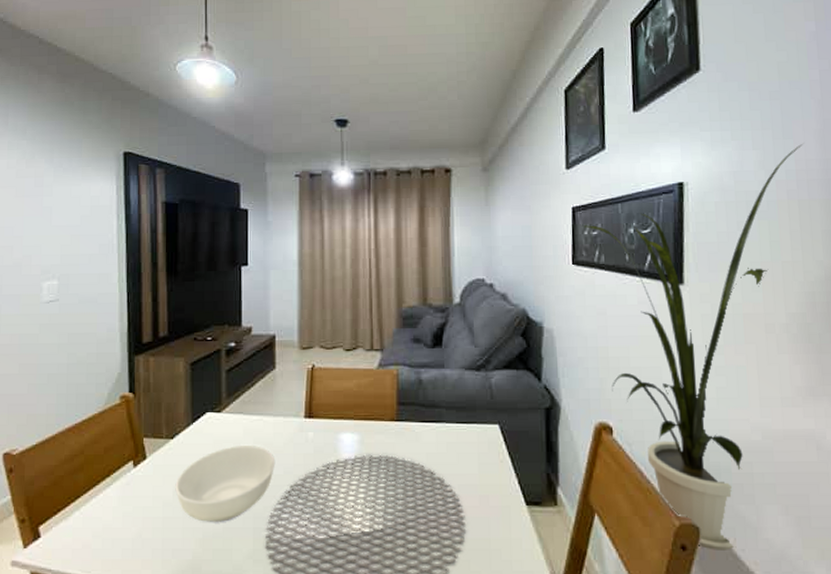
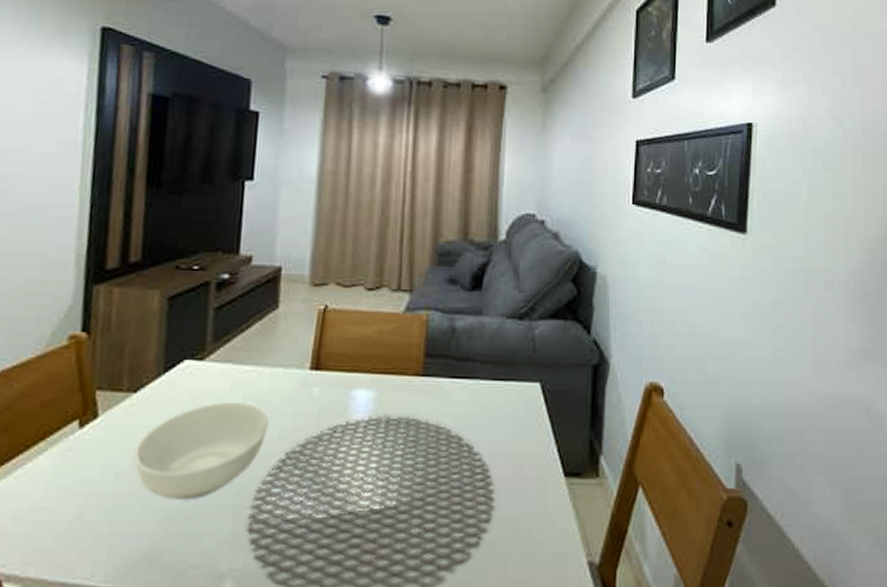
house plant: present [581,143,804,550] -> none [644,92,871,526]

